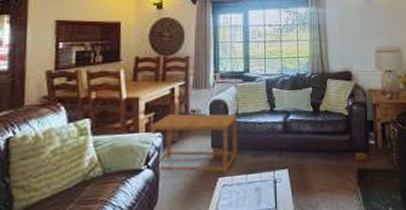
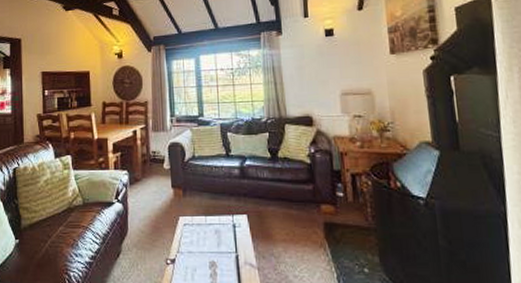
side table: present [149,113,237,174] -> none [117,154,196,214]

